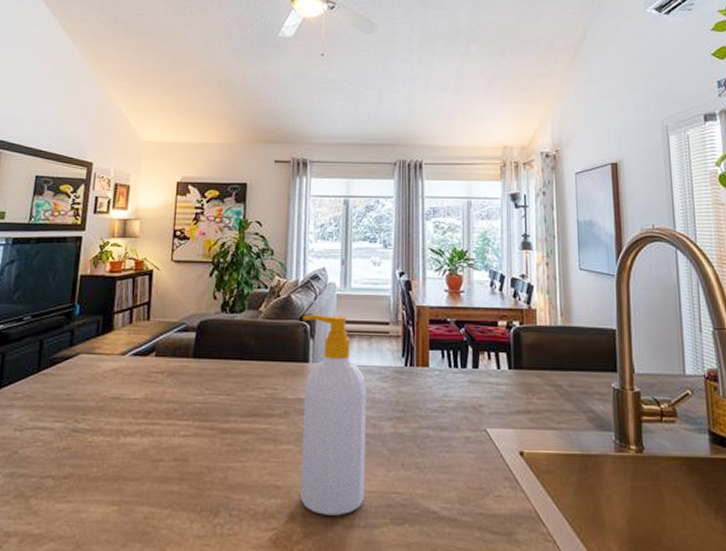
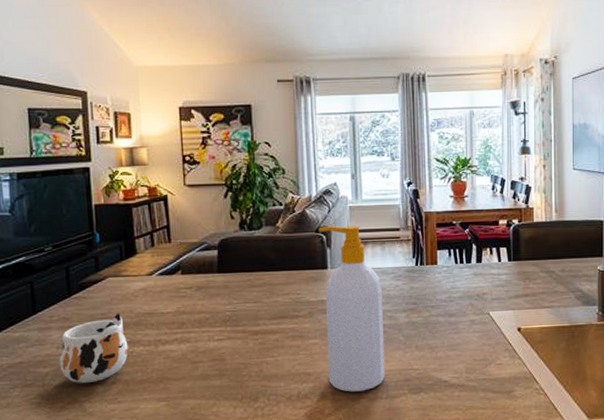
mug: none [13,394,89,476] -> present [59,312,129,384]

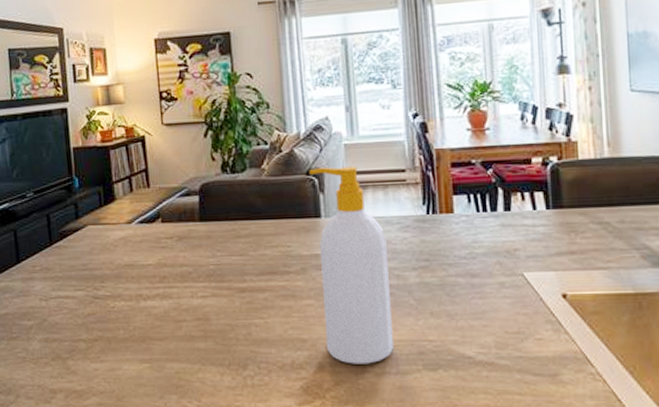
mug: present [59,312,129,384] -> none [42,263,110,340]

